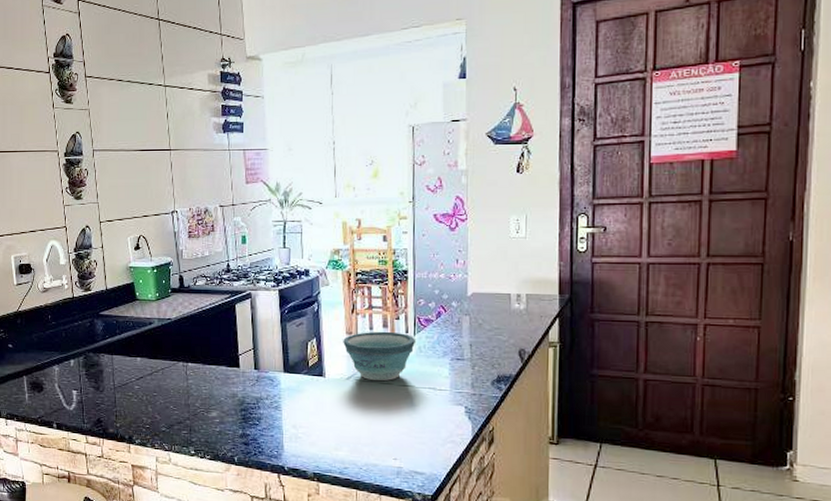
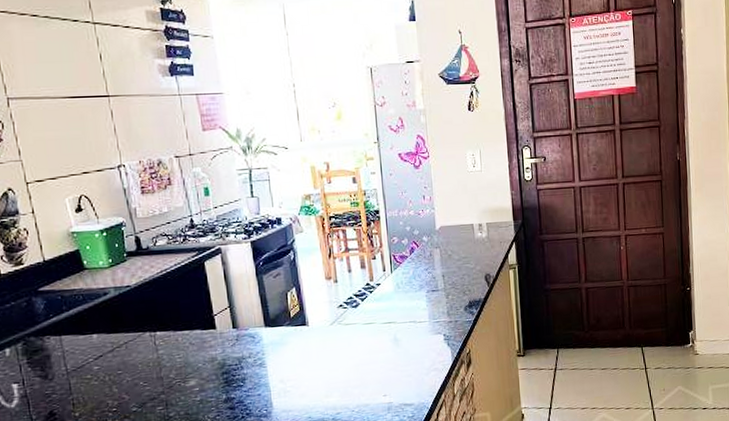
bowl: present [343,331,416,381] -> none [323,271,394,322]

